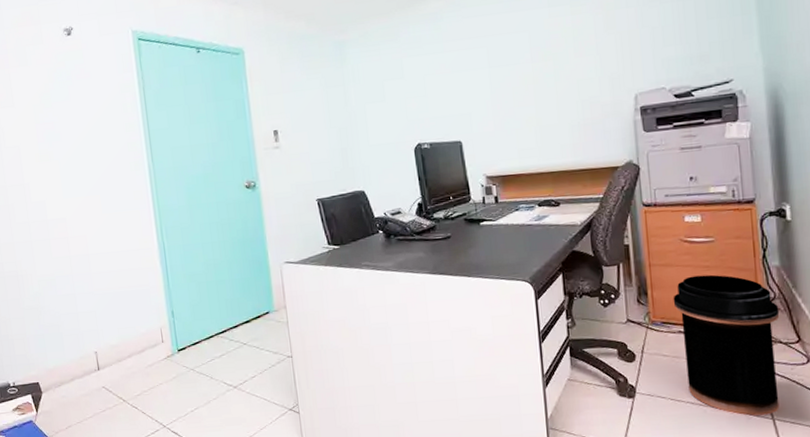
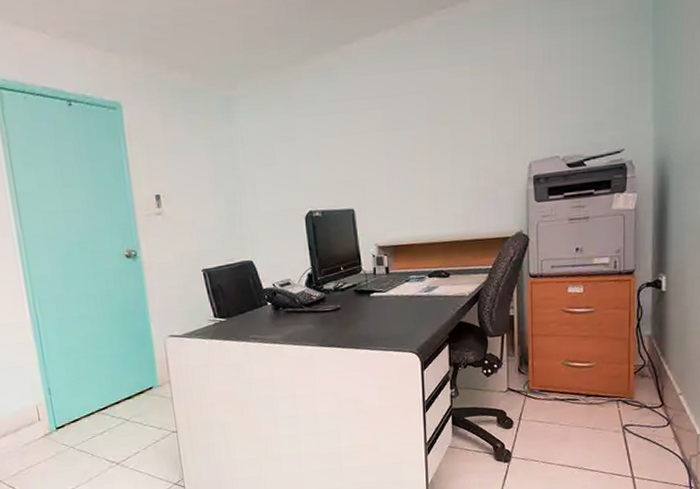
trash can: present [673,274,780,416] -> none [551,344,647,475]

